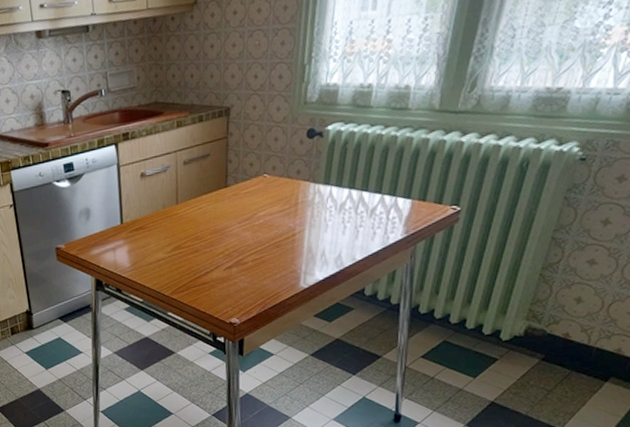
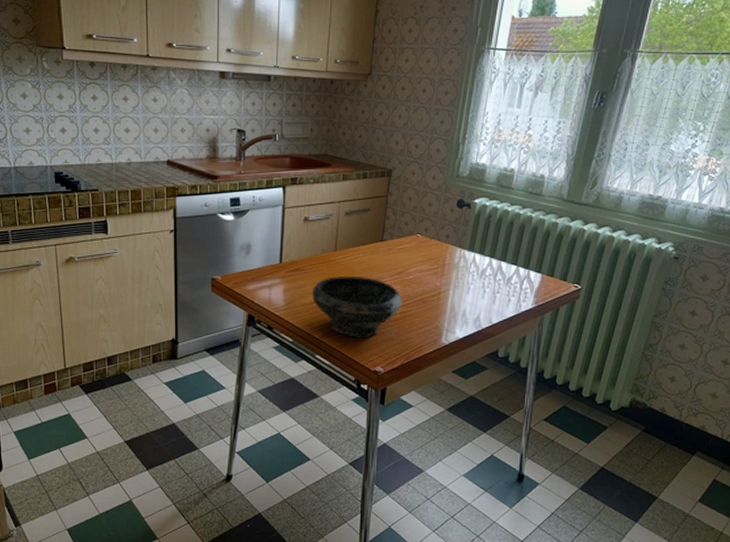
bowl: none [157,227,254,291] -> present [312,276,402,338]

